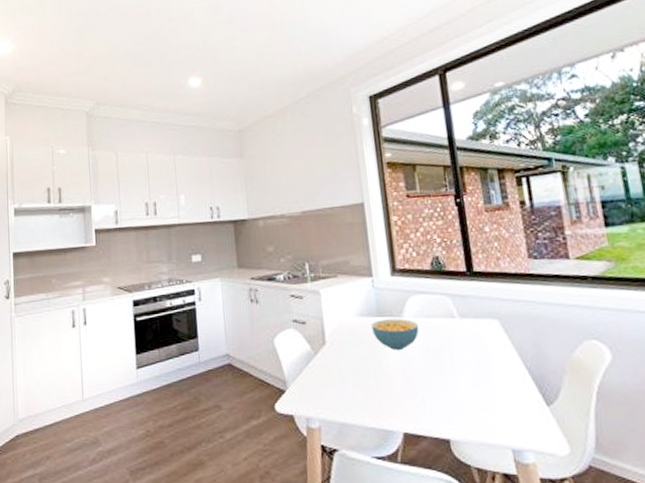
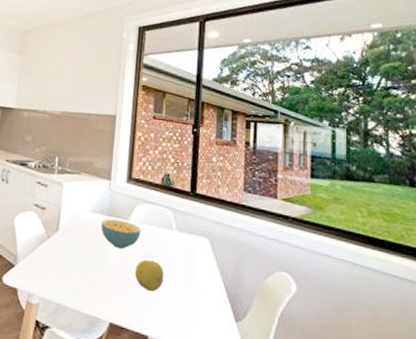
fruit: none [420,356,456,391] -> present [134,259,164,292]

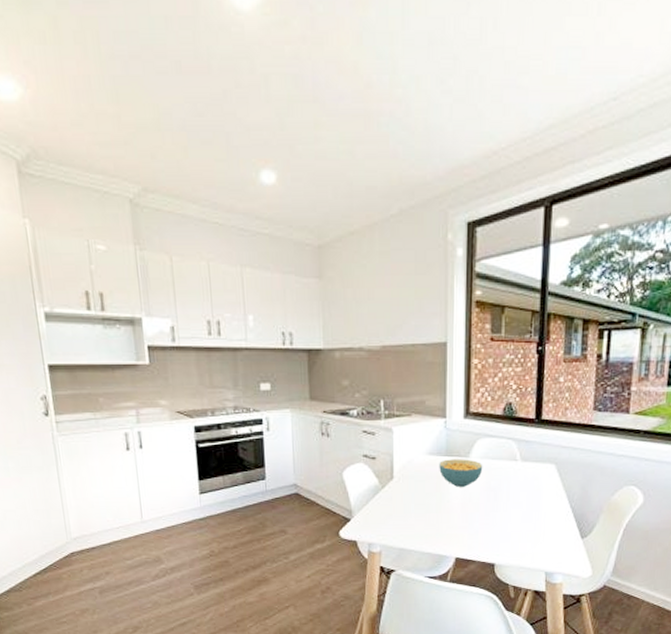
fruit: present [134,259,164,292] -> none [478,494,509,524]

